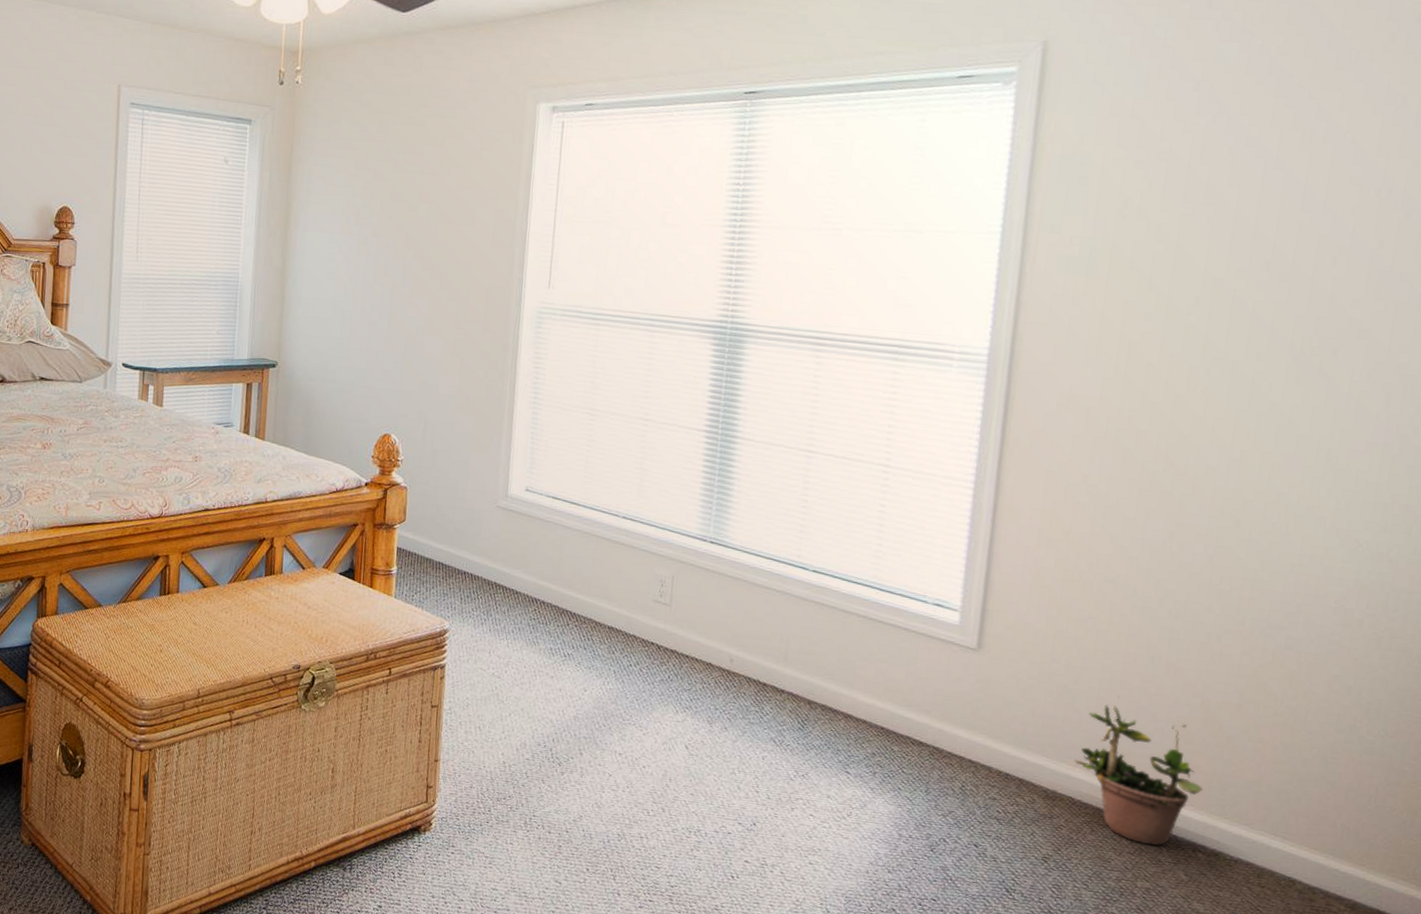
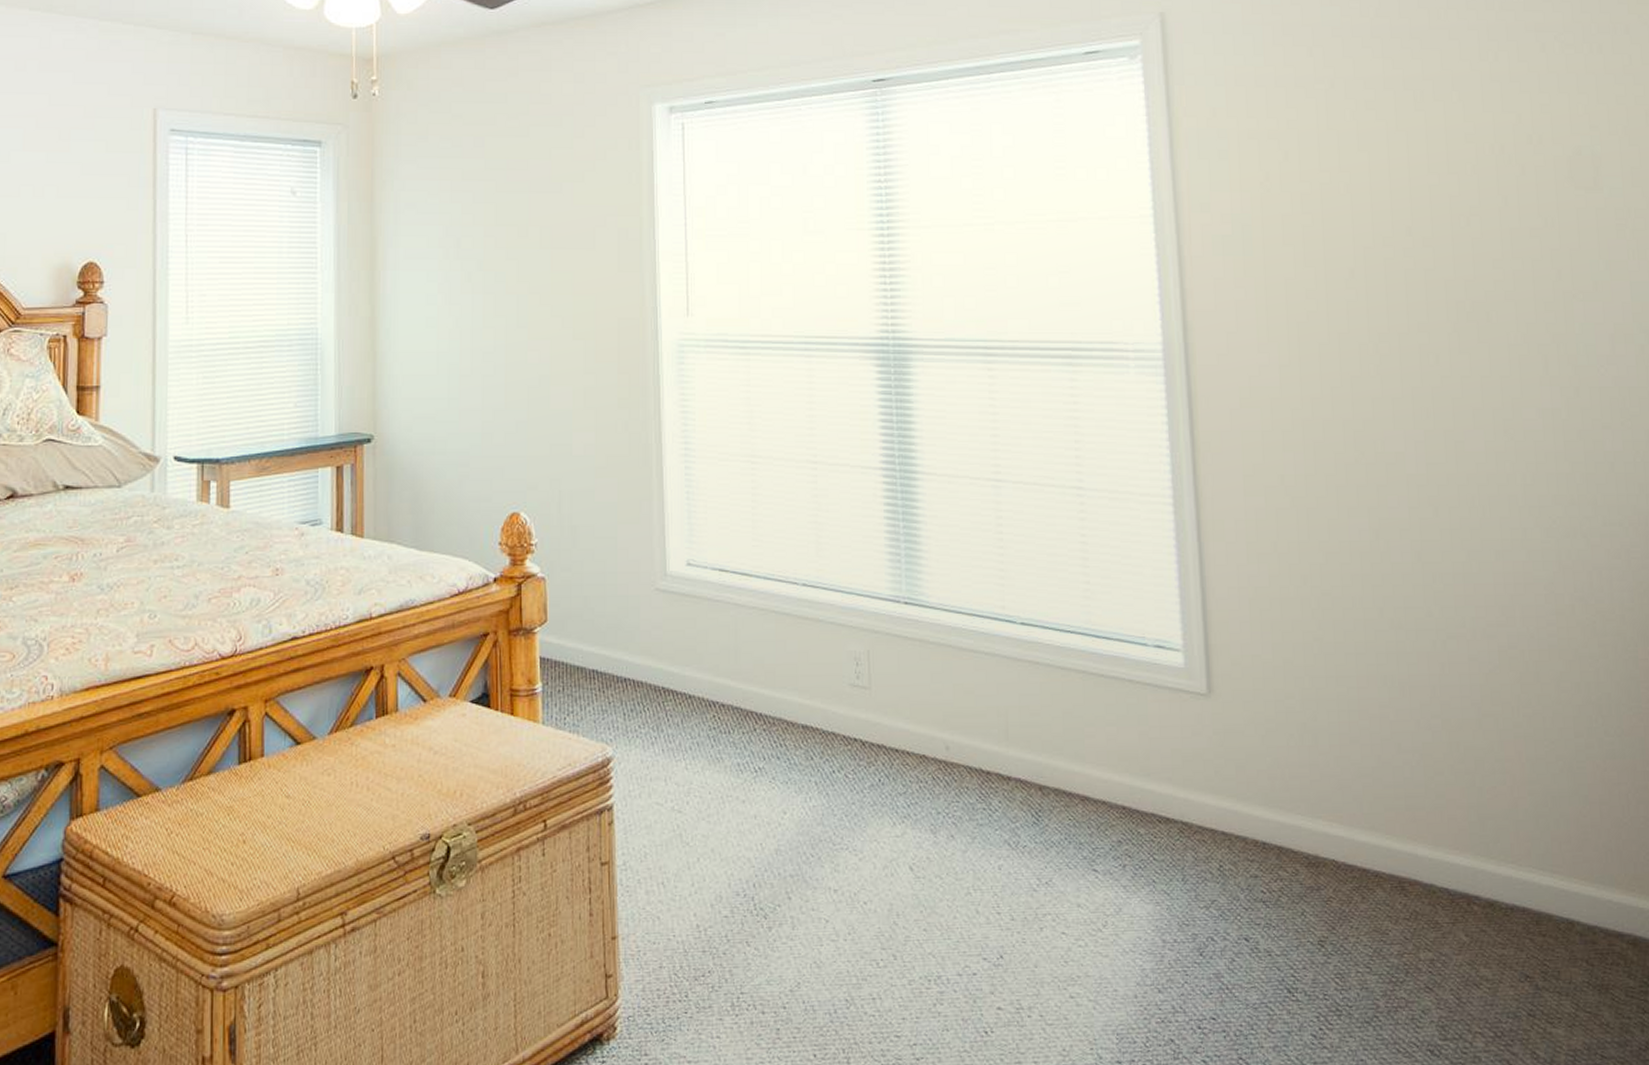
potted plant: present [1074,697,1203,846] -> none [1330,729,1463,906]

